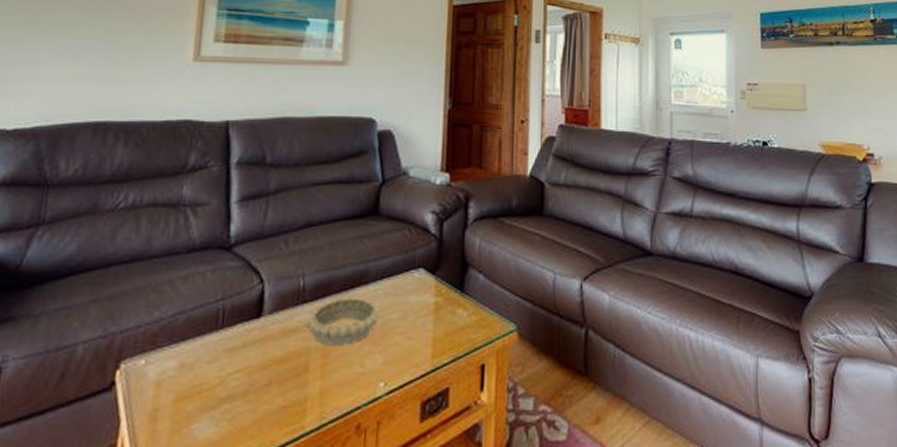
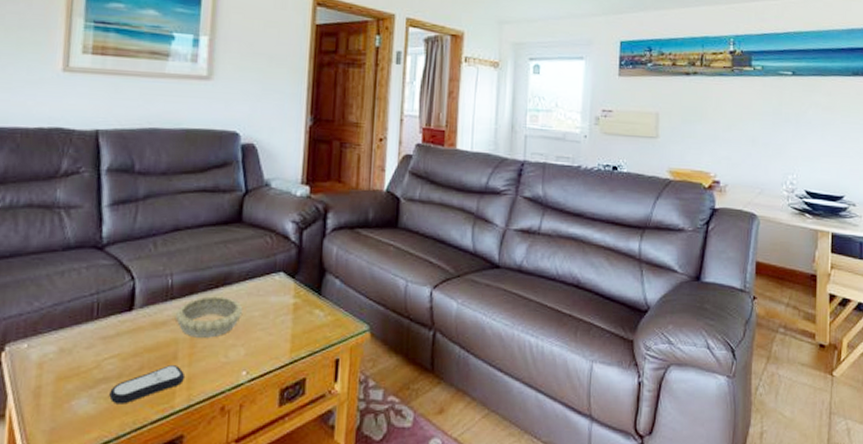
remote control: none [233,378,318,427] -> present [109,365,186,404]

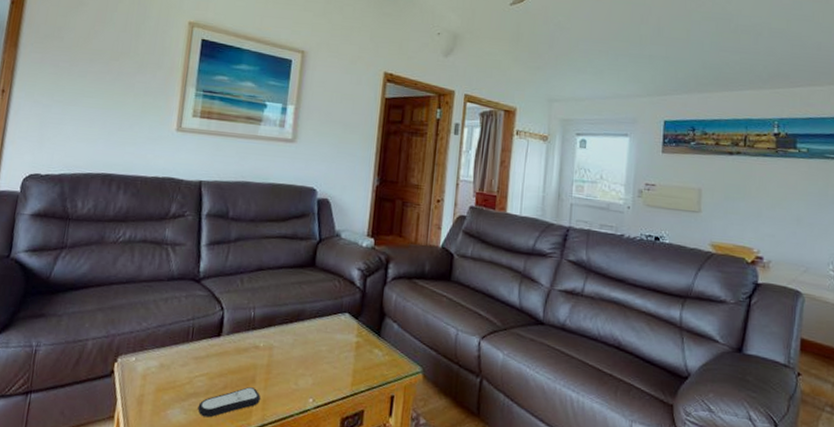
decorative bowl: present [176,296,243,338] -> none [256,329,313,367]

